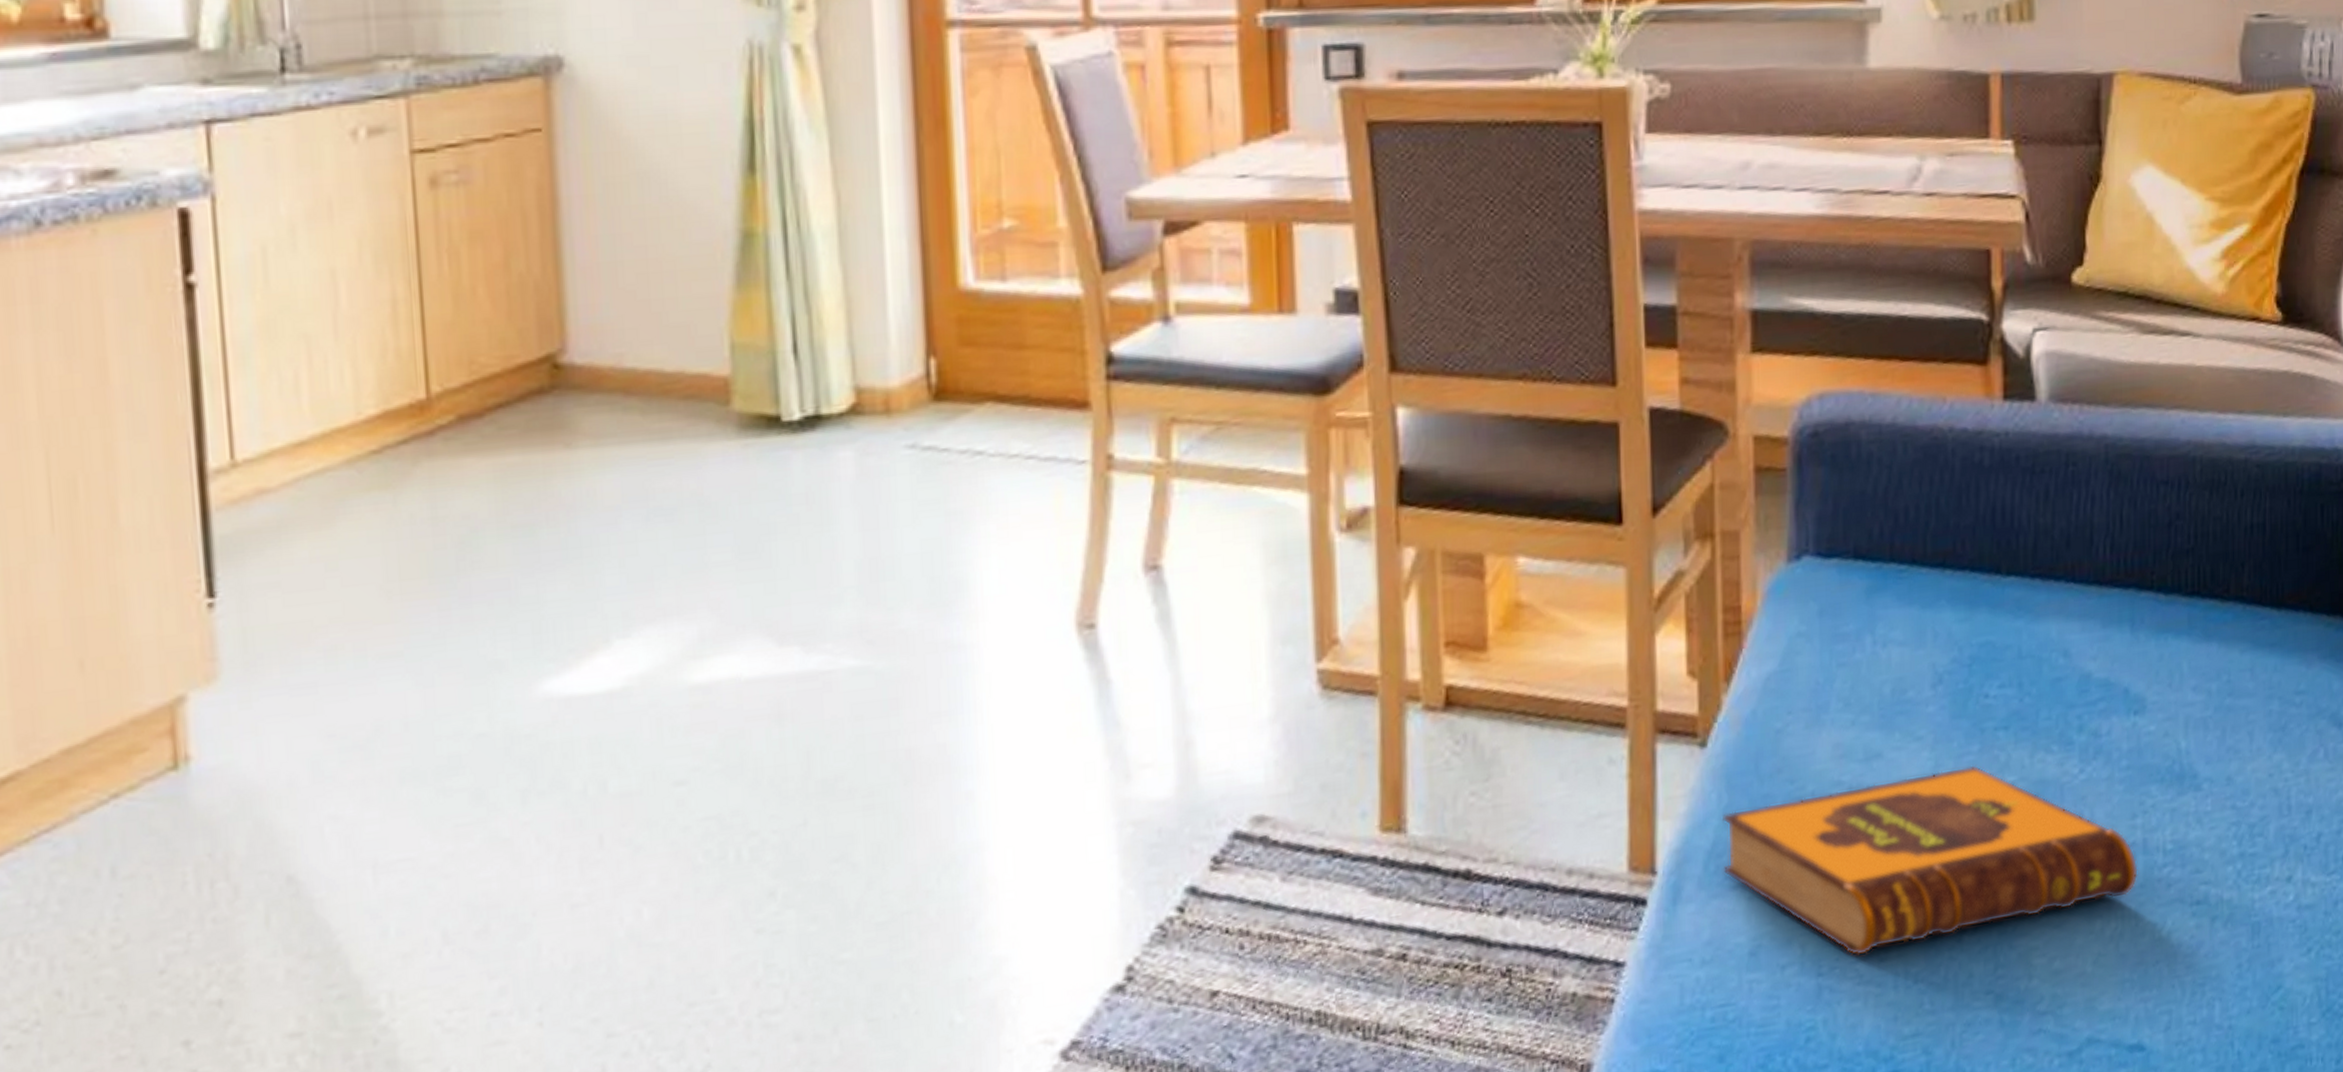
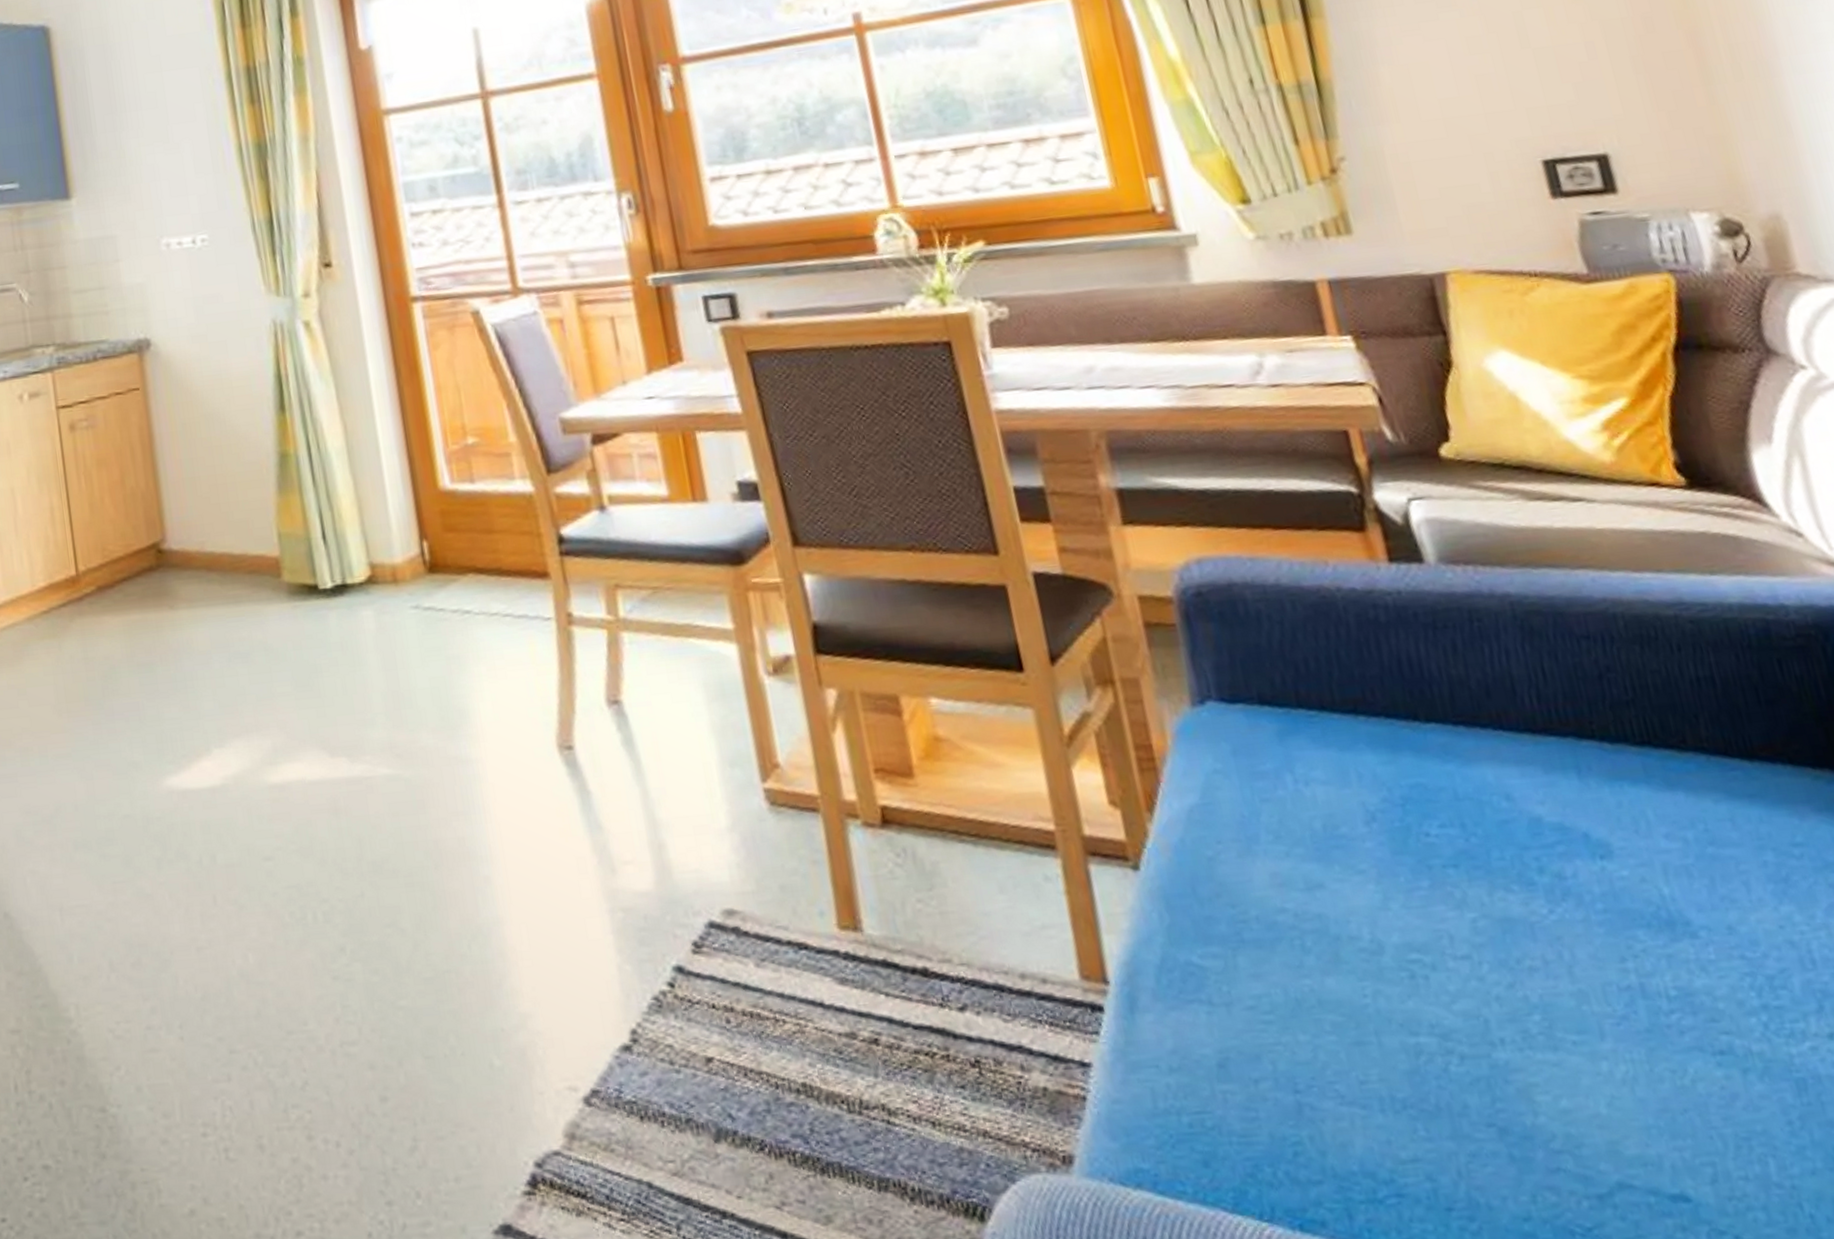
hardback book: present [1721,765,2138,956] -> none [1166,900,1642,1077]

